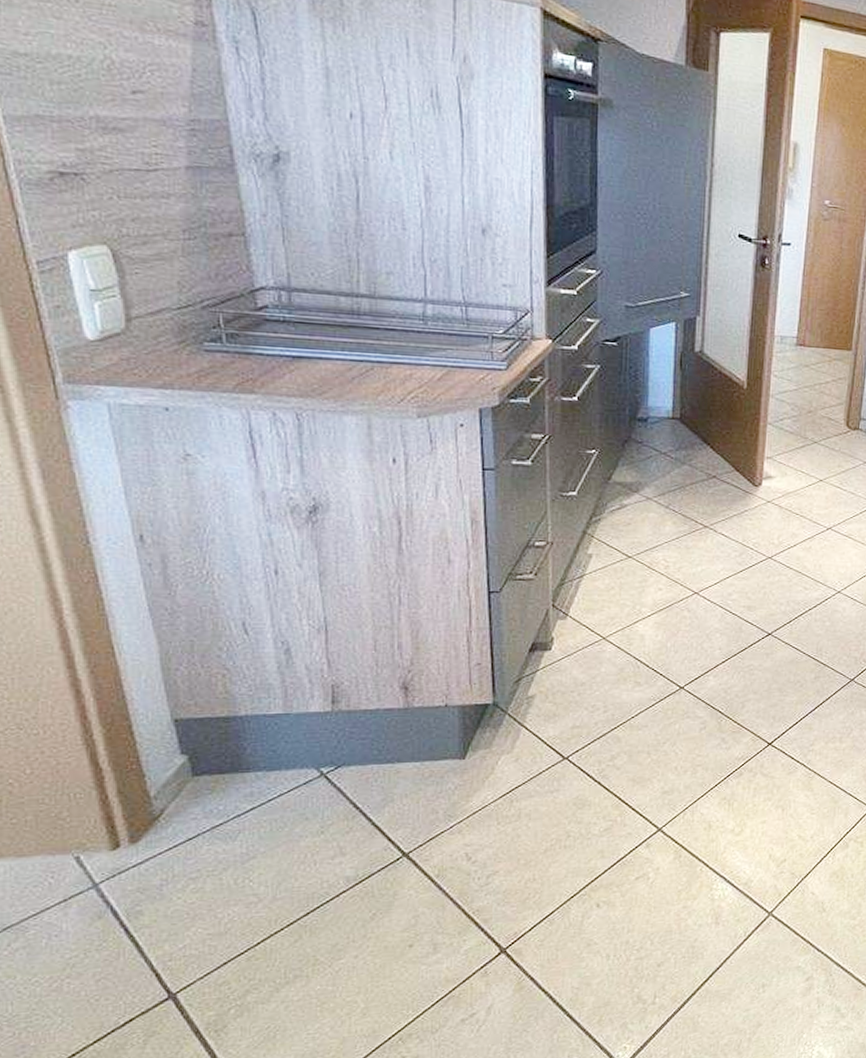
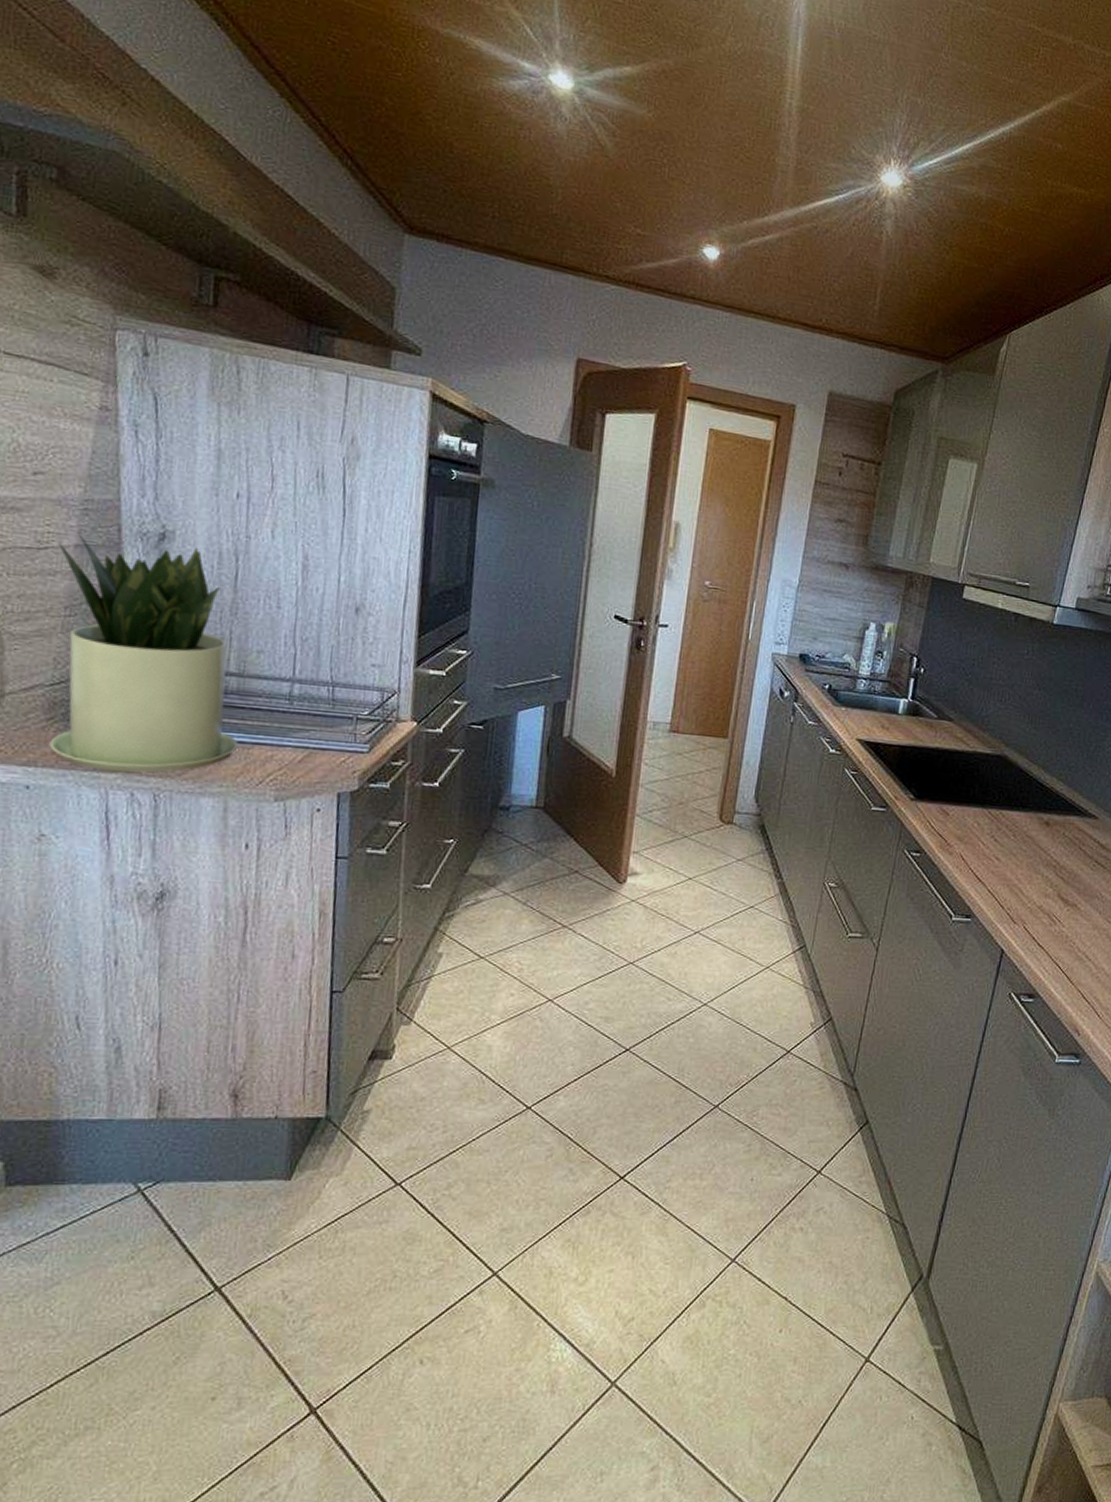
planter: none [168,155,376,393] -> present [49,533,239,773]

